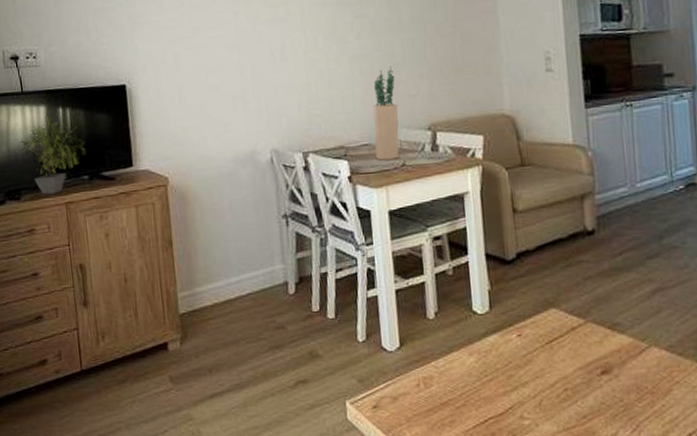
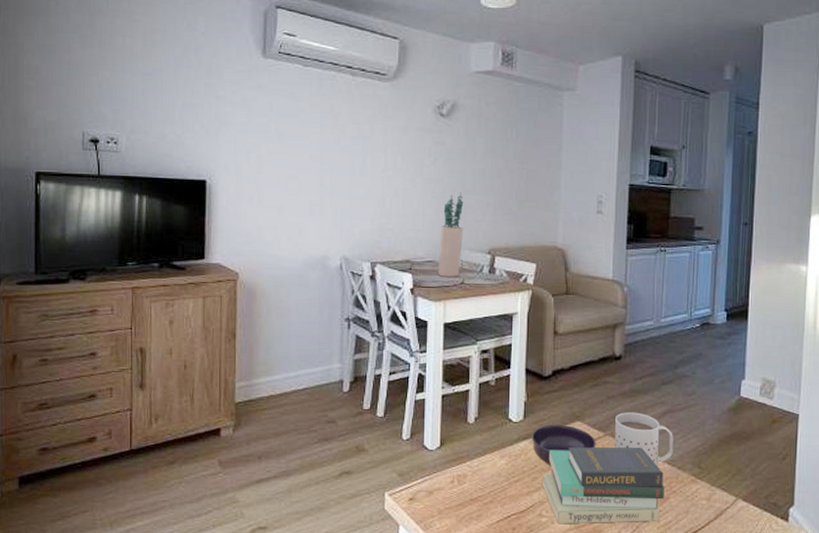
potted plant: present [21,116,86,195] -> none [92,202,159,278]
bowl: none [501,313,577,362] -> present [531,425,596,467]
books: none [518,332,666,427] -> present [541,447,664,524]
mug: none [595,293,670,354] -> present [614,412,674,467]

